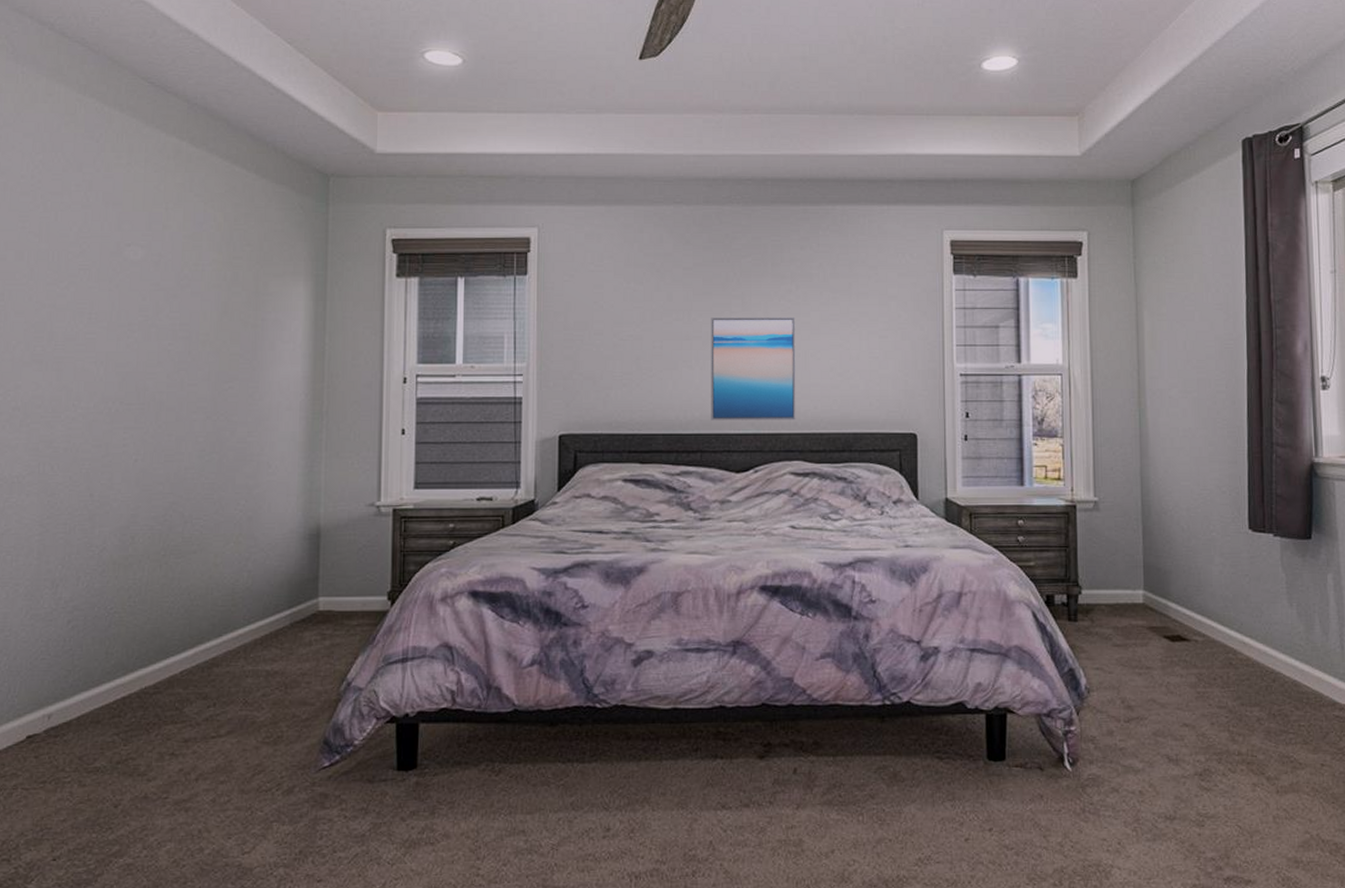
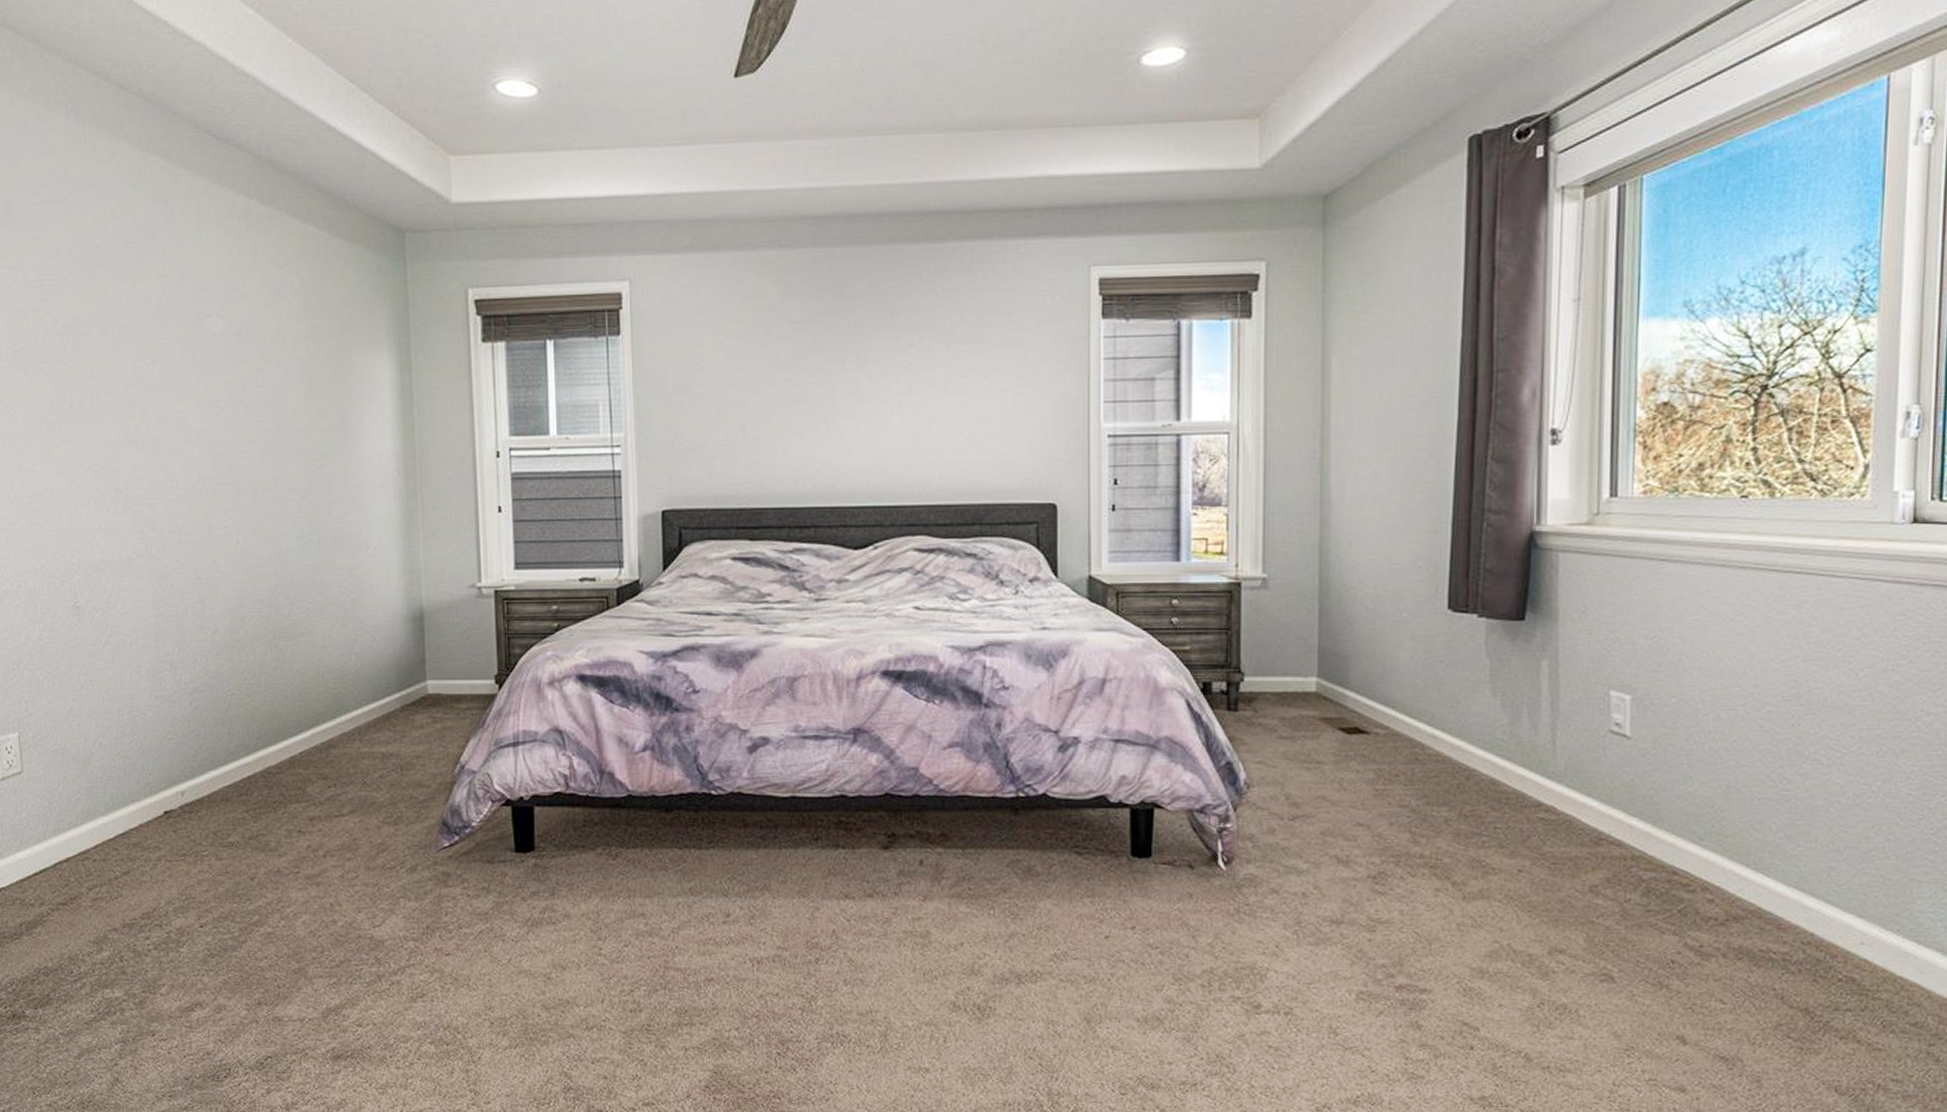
wall art: present [711,317,796,421] -> none [823,374,919,493]

